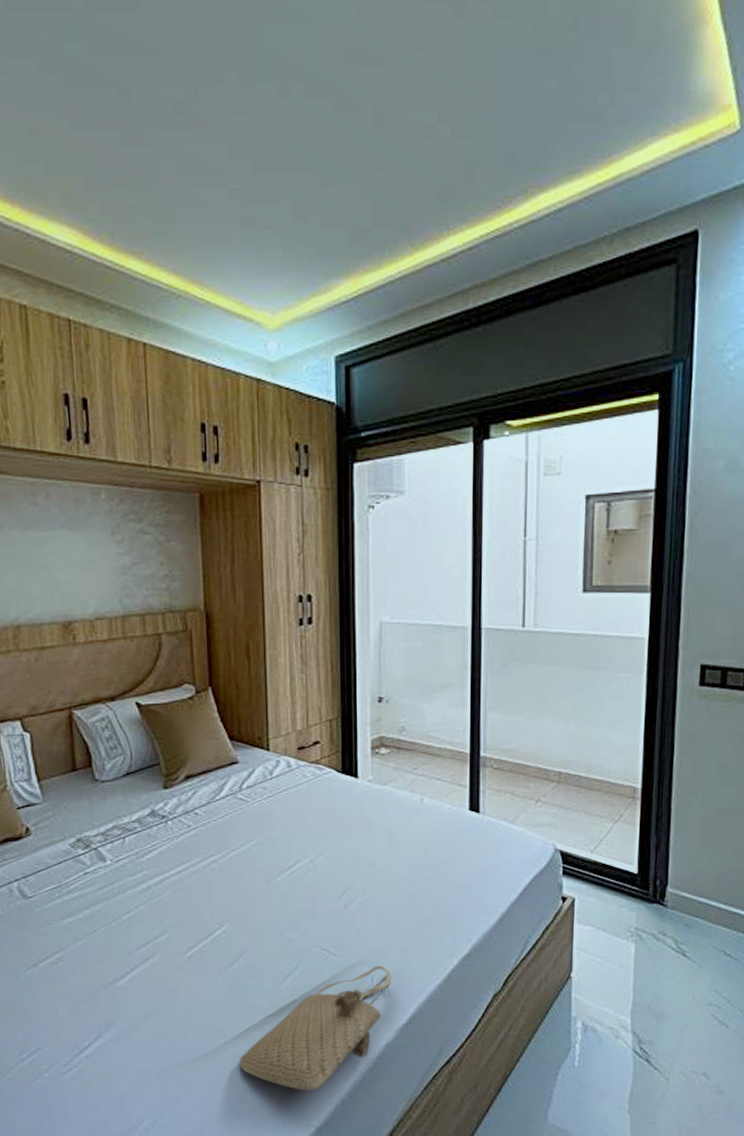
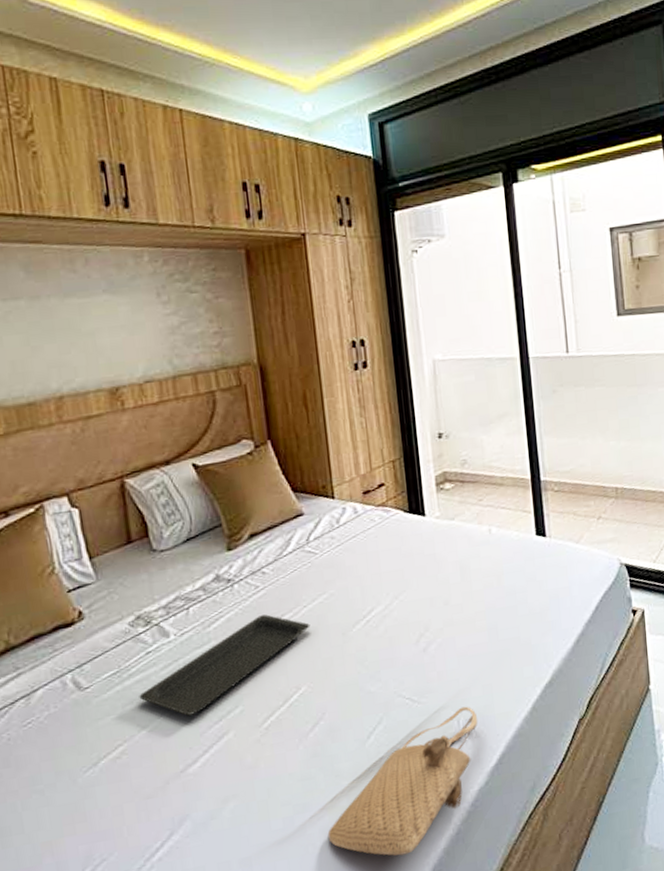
serving tray: none [76,853,237,935] -> present [139,614,311,716]

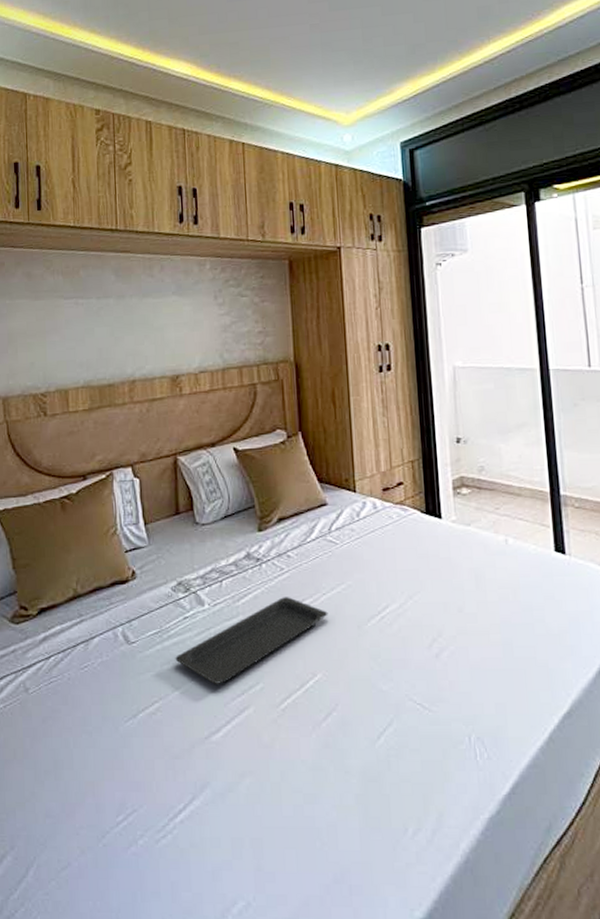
tote bag: present [327,706,478,856] -> none [335,723,491,873]

